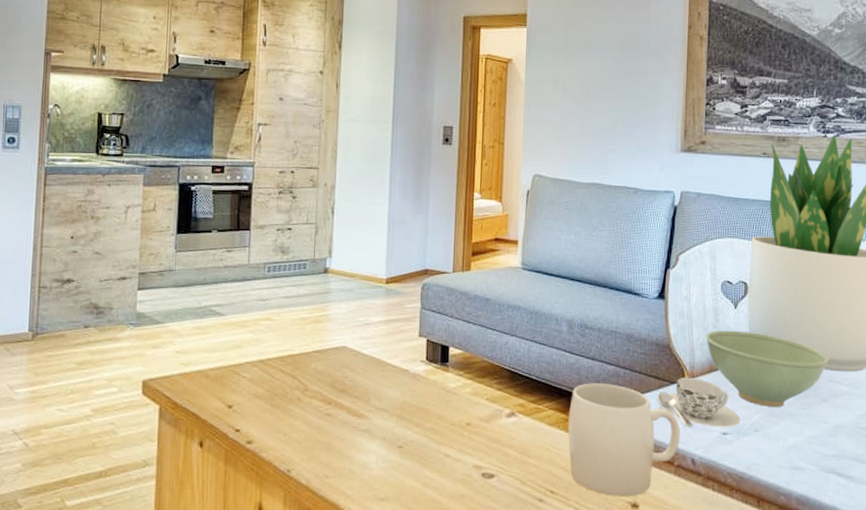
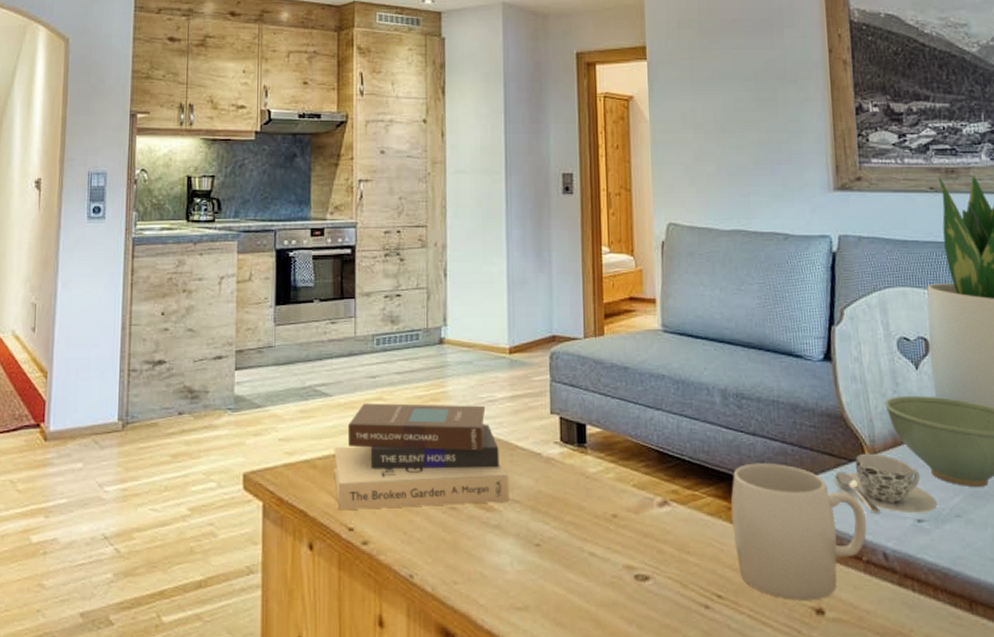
books: none [224,322,379,414] -> present [334,403,510,511]

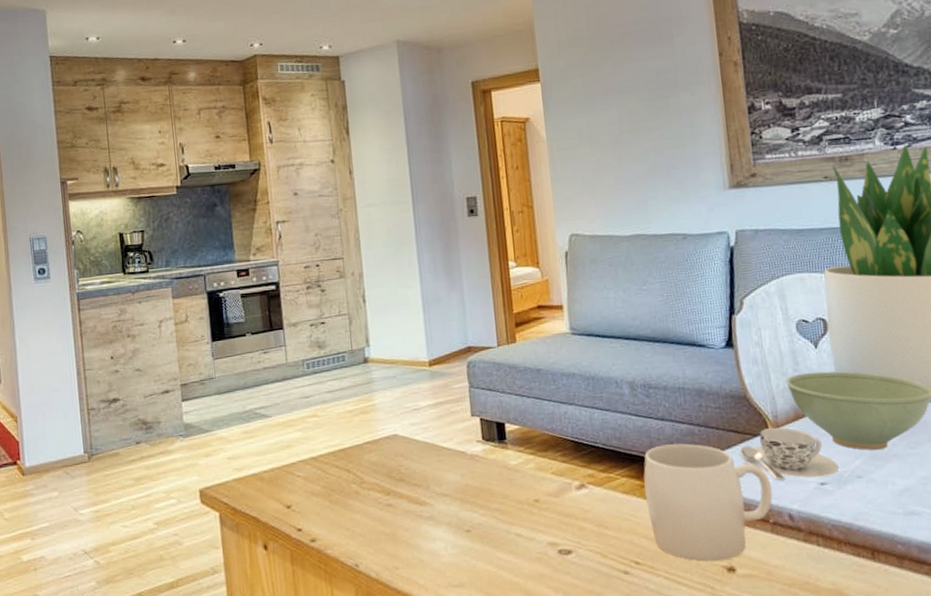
books: present [334,403,510,511] -> none [277,414,440,515]

